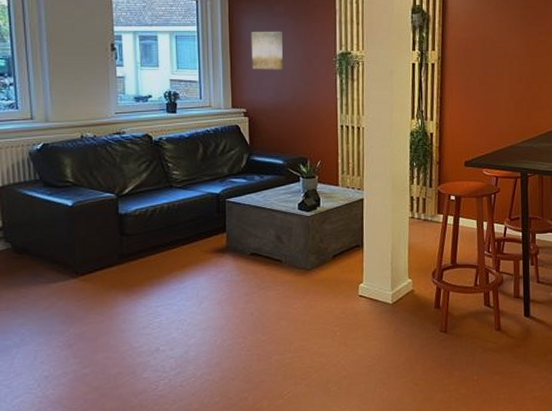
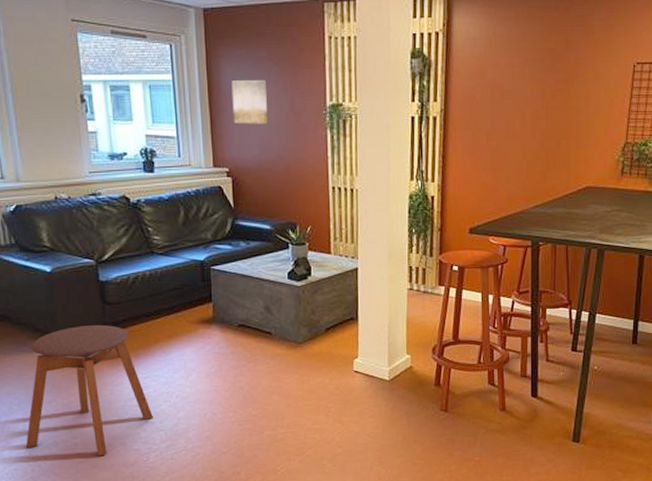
stool: none [34,255,164,386] -> present [25,324,153,457]

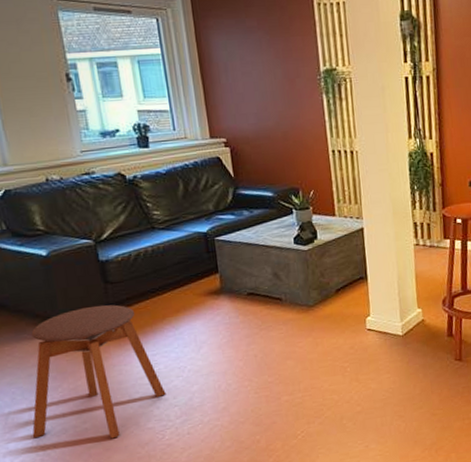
wall art: present [231,79,268,124] -> none [222,48,262,94]

